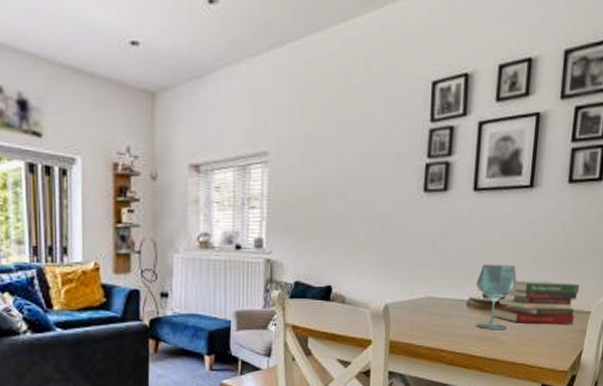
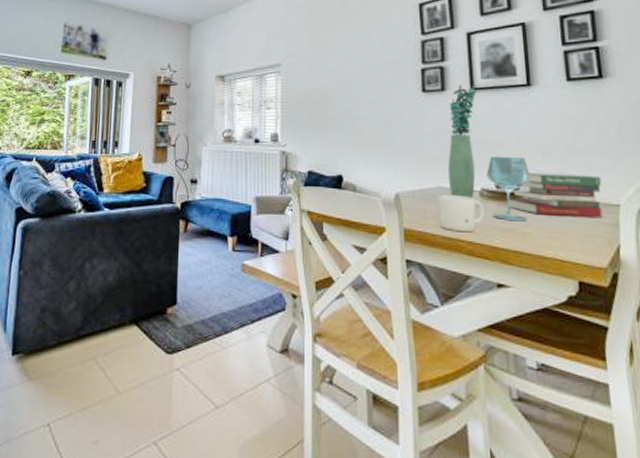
mug: none [424,305,469,343] -> present [437,195,484,233]
vase: none [438,183,480,308] -> present [448,83,477,199]

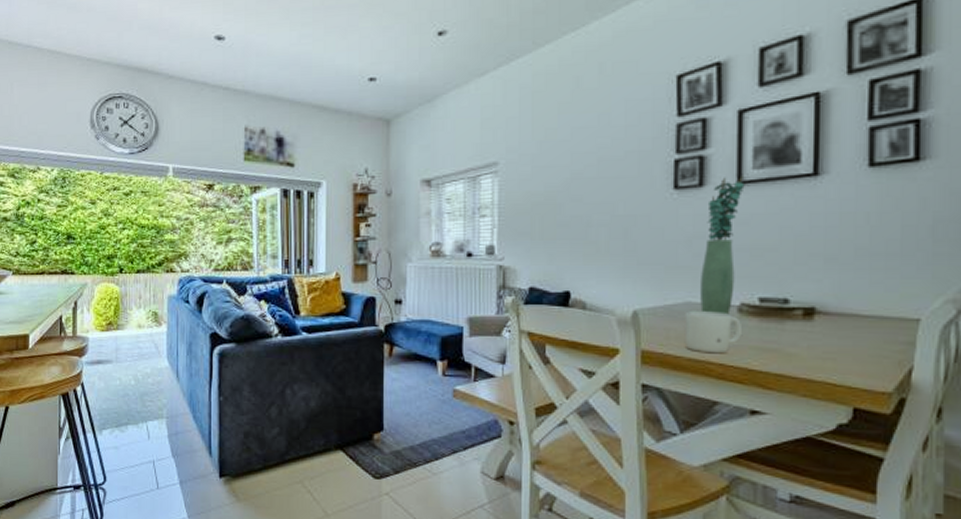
wine glass: present [486,156,531,222] -> none [749,264,806,341]
books: present [509,172,603,219] -> none [774,282,900,336]

